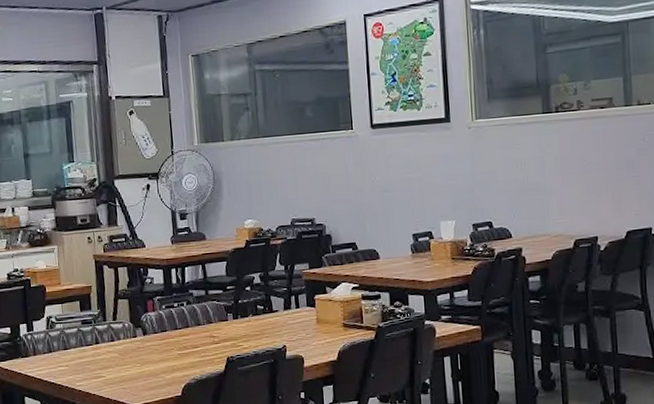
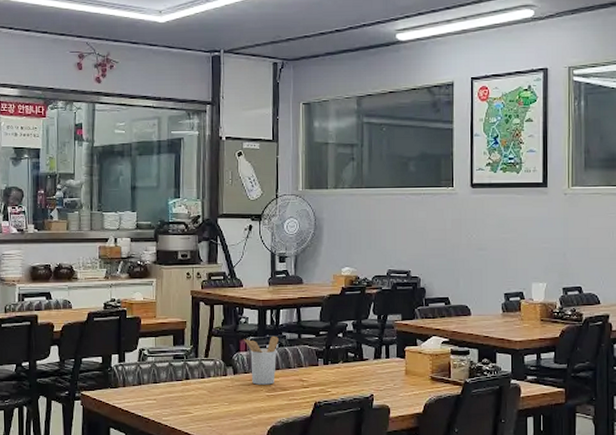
utensil holder: none [151,294,186,344] -> present [244,335,279,385]

